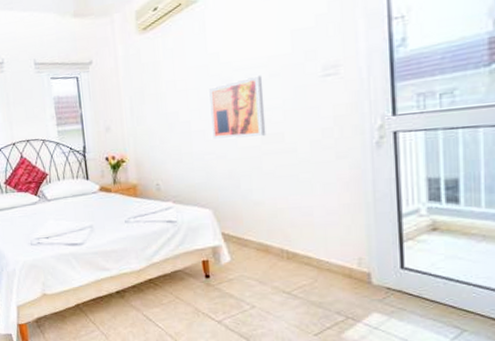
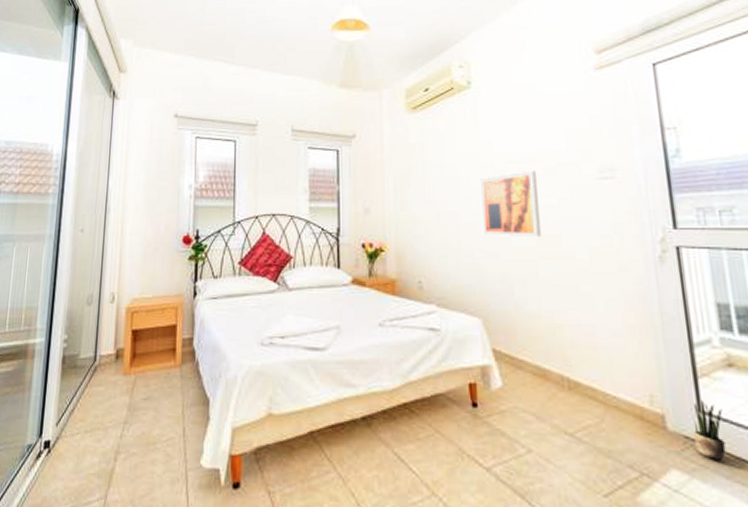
potted plant: none [394,259,423,304] -> present [693,400,726,460]

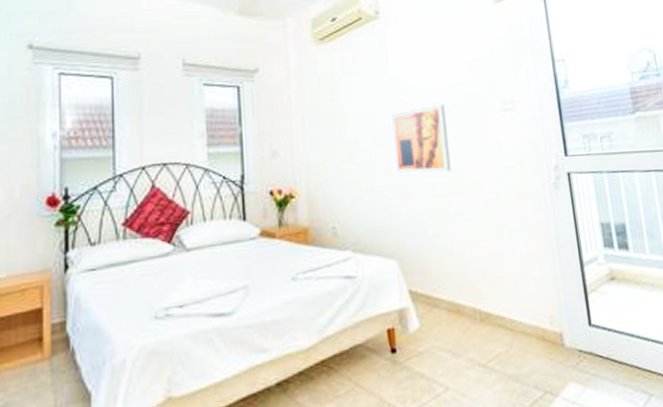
potted plant: present [693,400,726,460] -> none [586,314,611,368]

